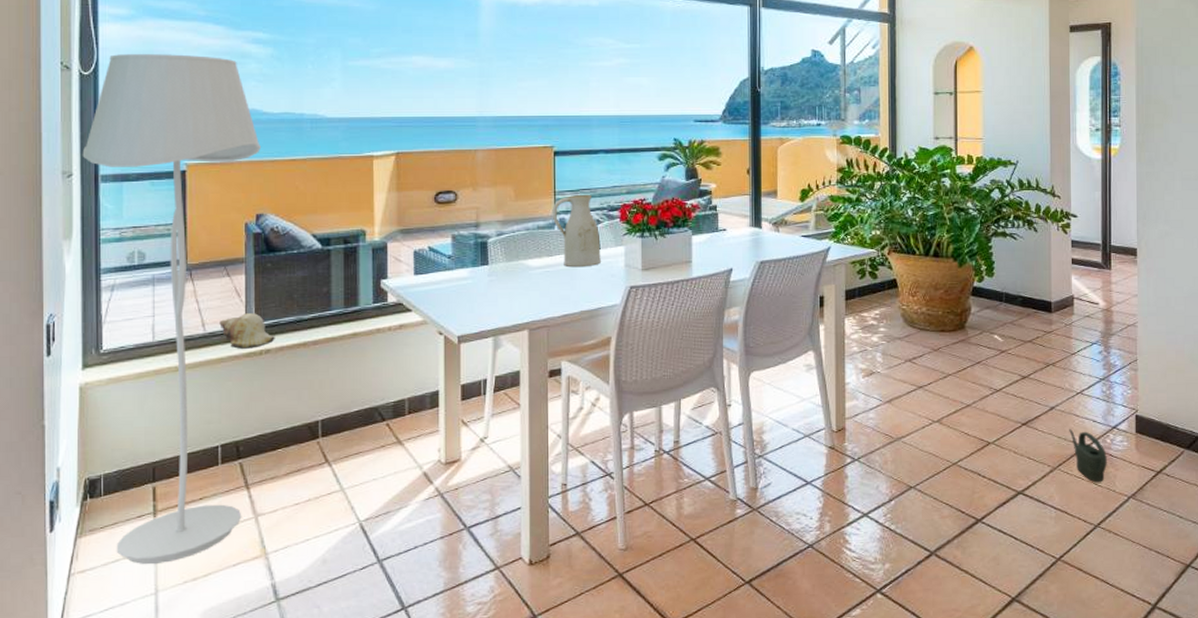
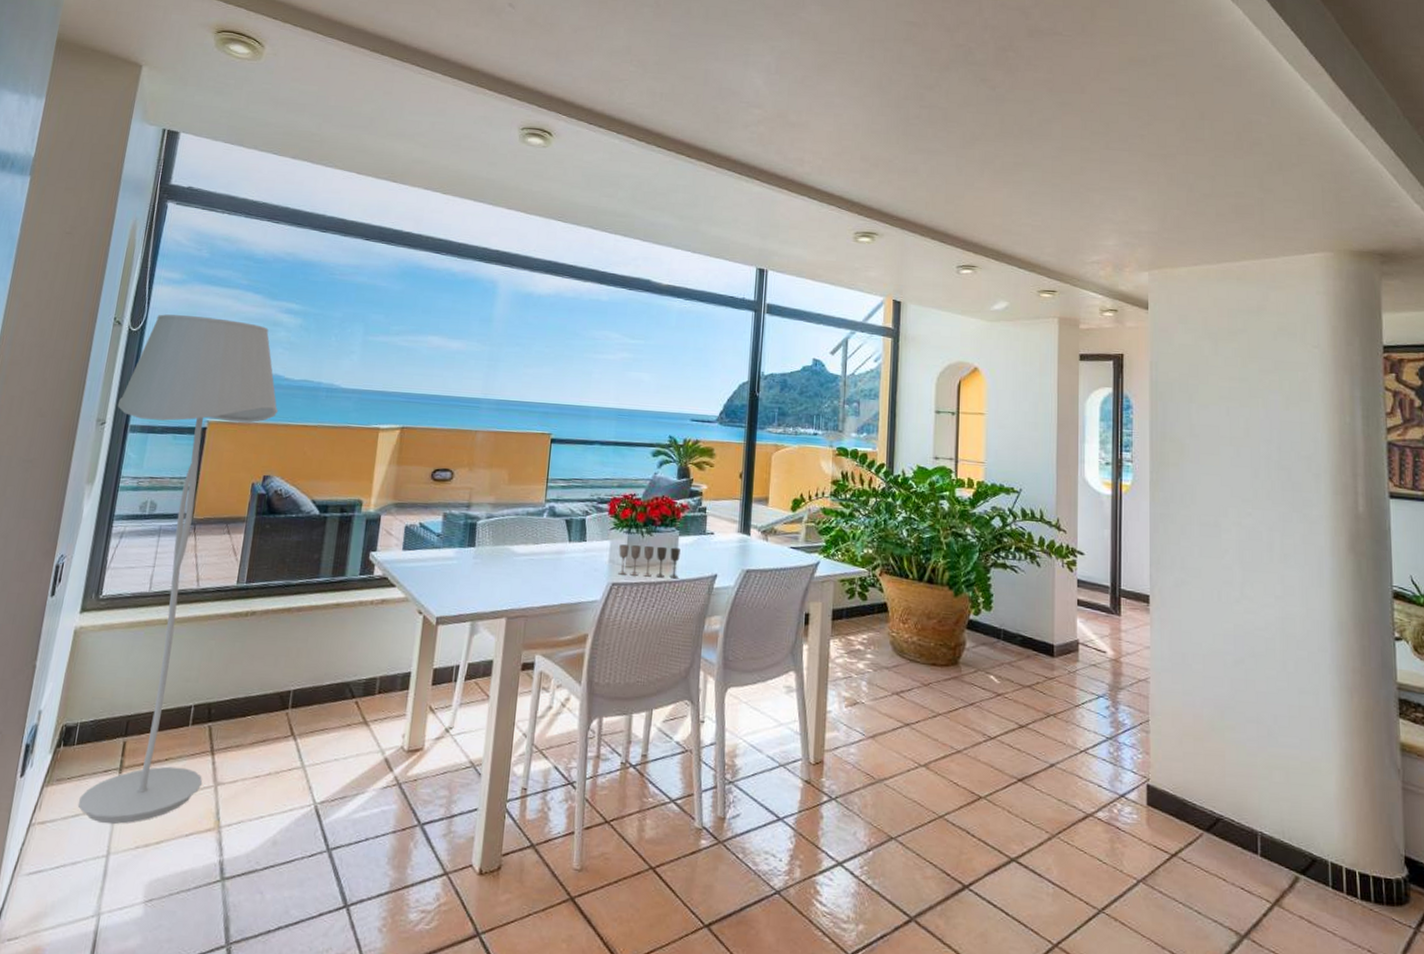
seashell: present [219,312,275,349] -> none [212,571,263,609]
ceramic pitcher: present [552,194,601,268] -> none [542,483,587,559]
wine glass: none [634,246,695,278] -> present [618,544,680,579]
watering can: present [1069,429,1107,483] -> none [1071,792,1113,859]

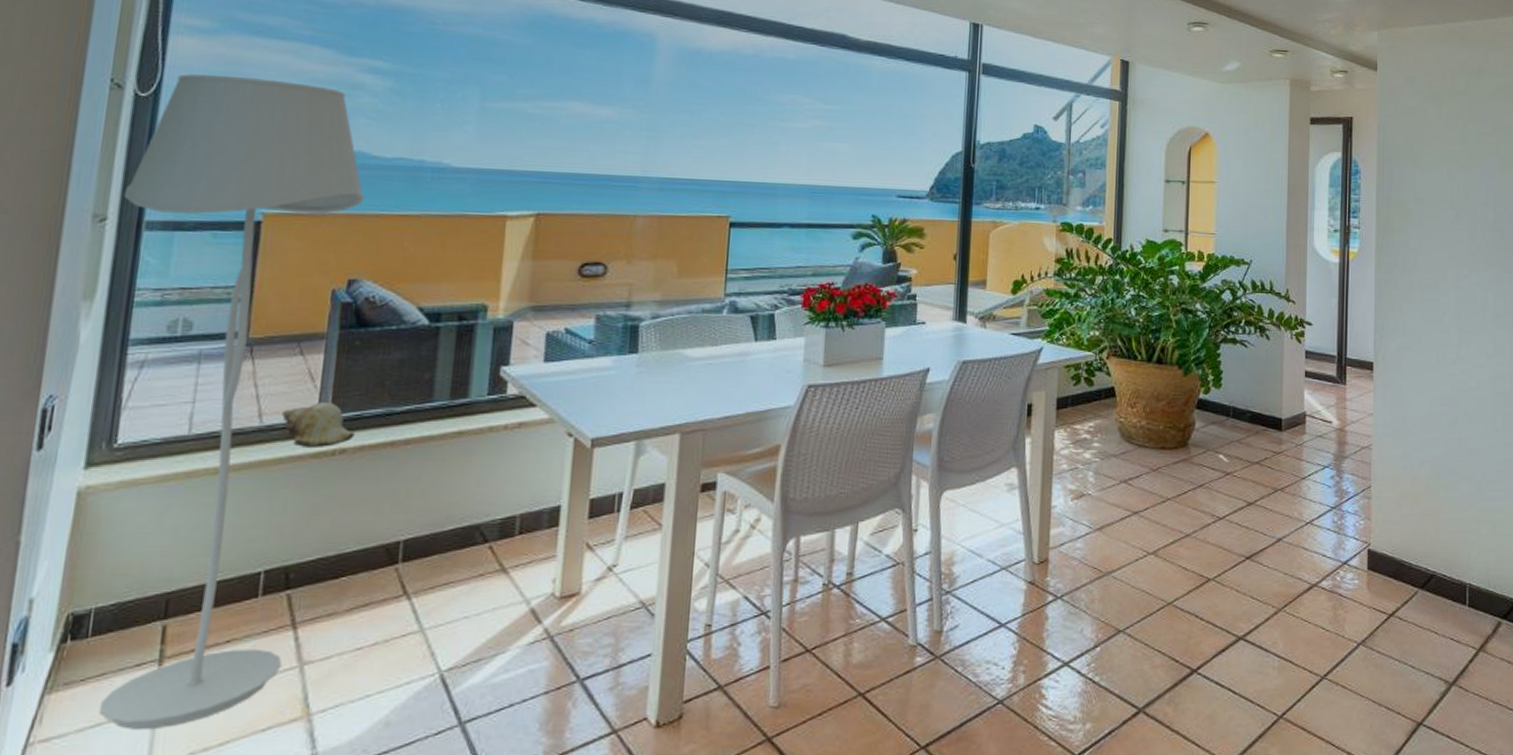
seashell: none [212,571,263,609] -> present [282,401,355,447]
wine glass: present [618,544,680,579] -> none [815,340,887,376]

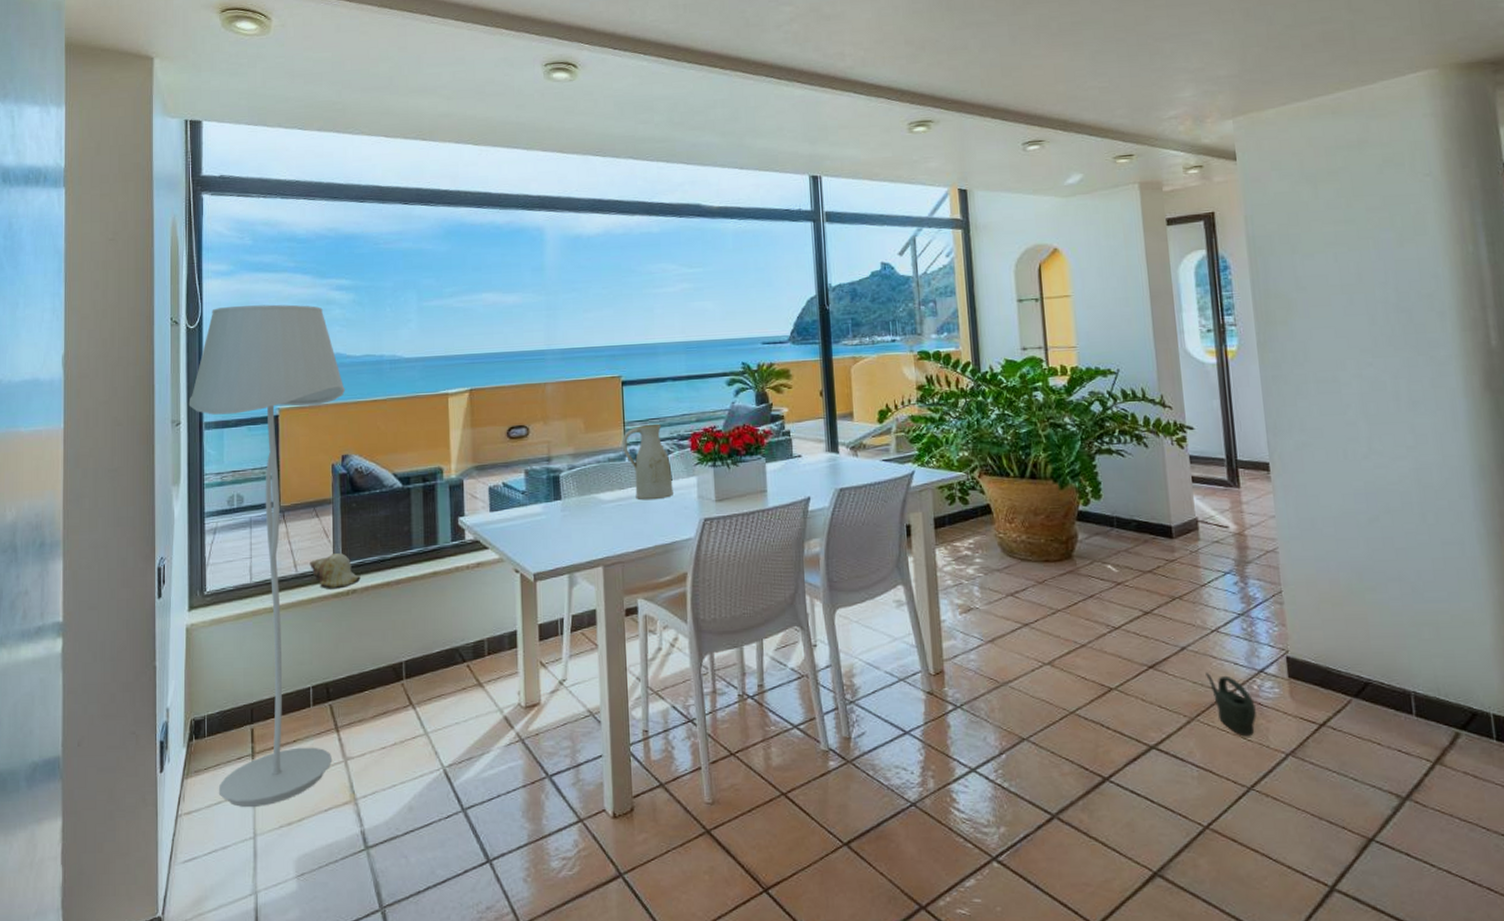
ceramic pitcher: none [720,274,777,361] -> present [622,423,673,500]
watering can: none [1296,564,1336,627] -> present [1206,673,1256,737]

